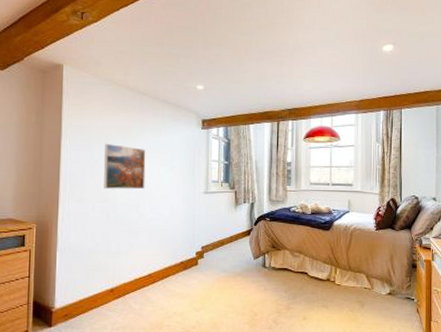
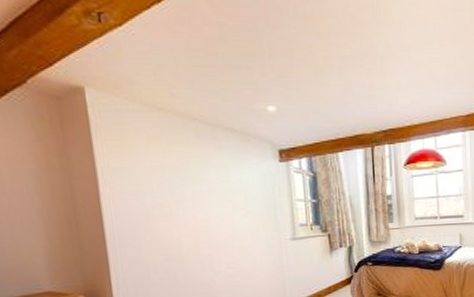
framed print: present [104,144,146,190] -> none [157,188,217,245]

